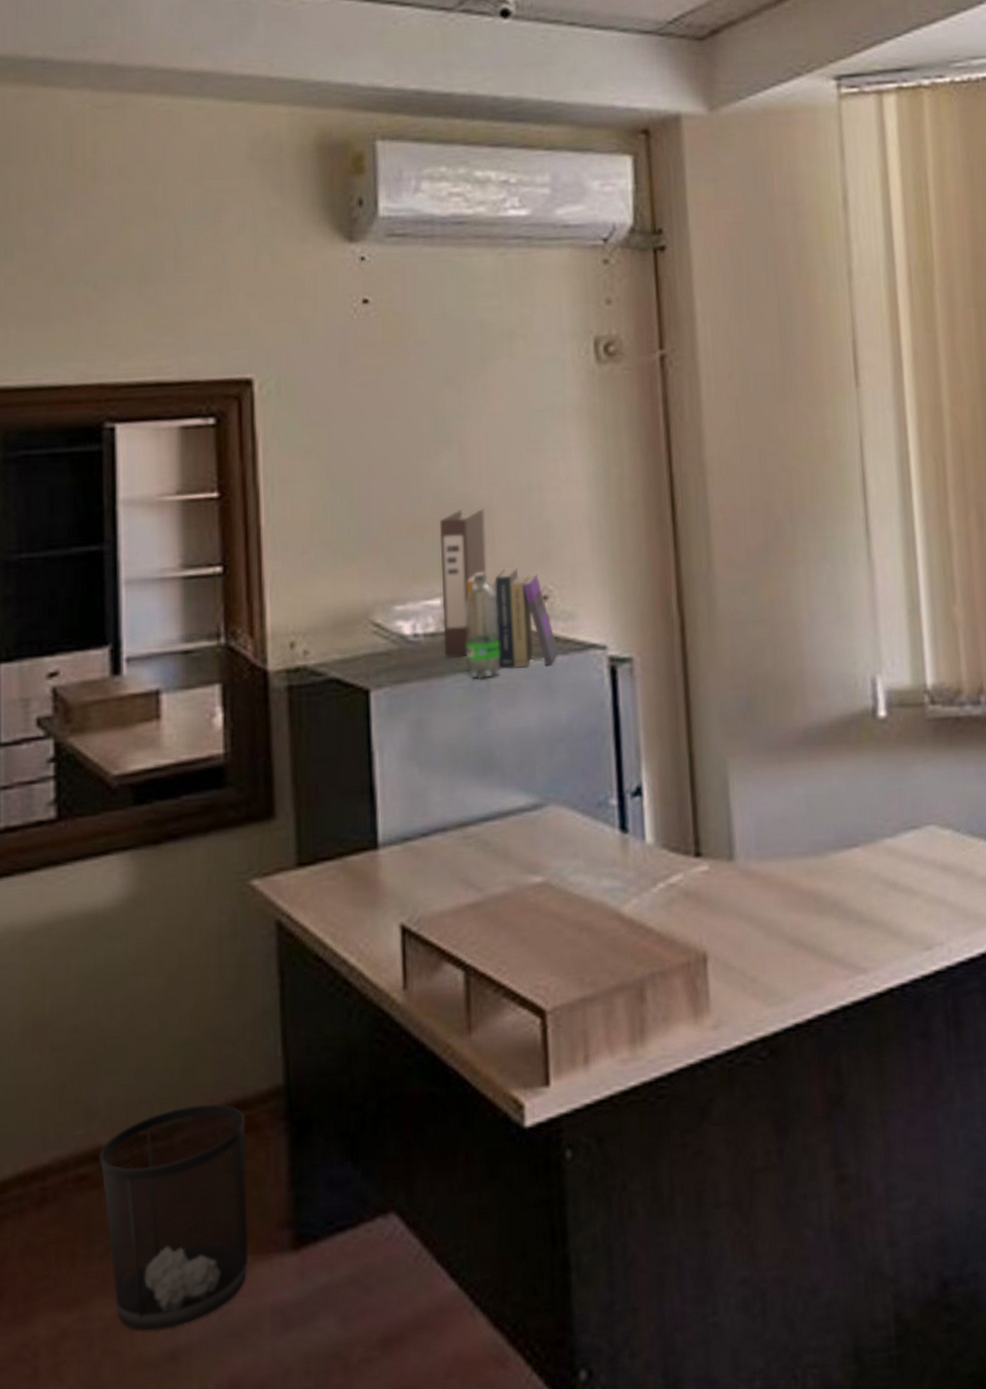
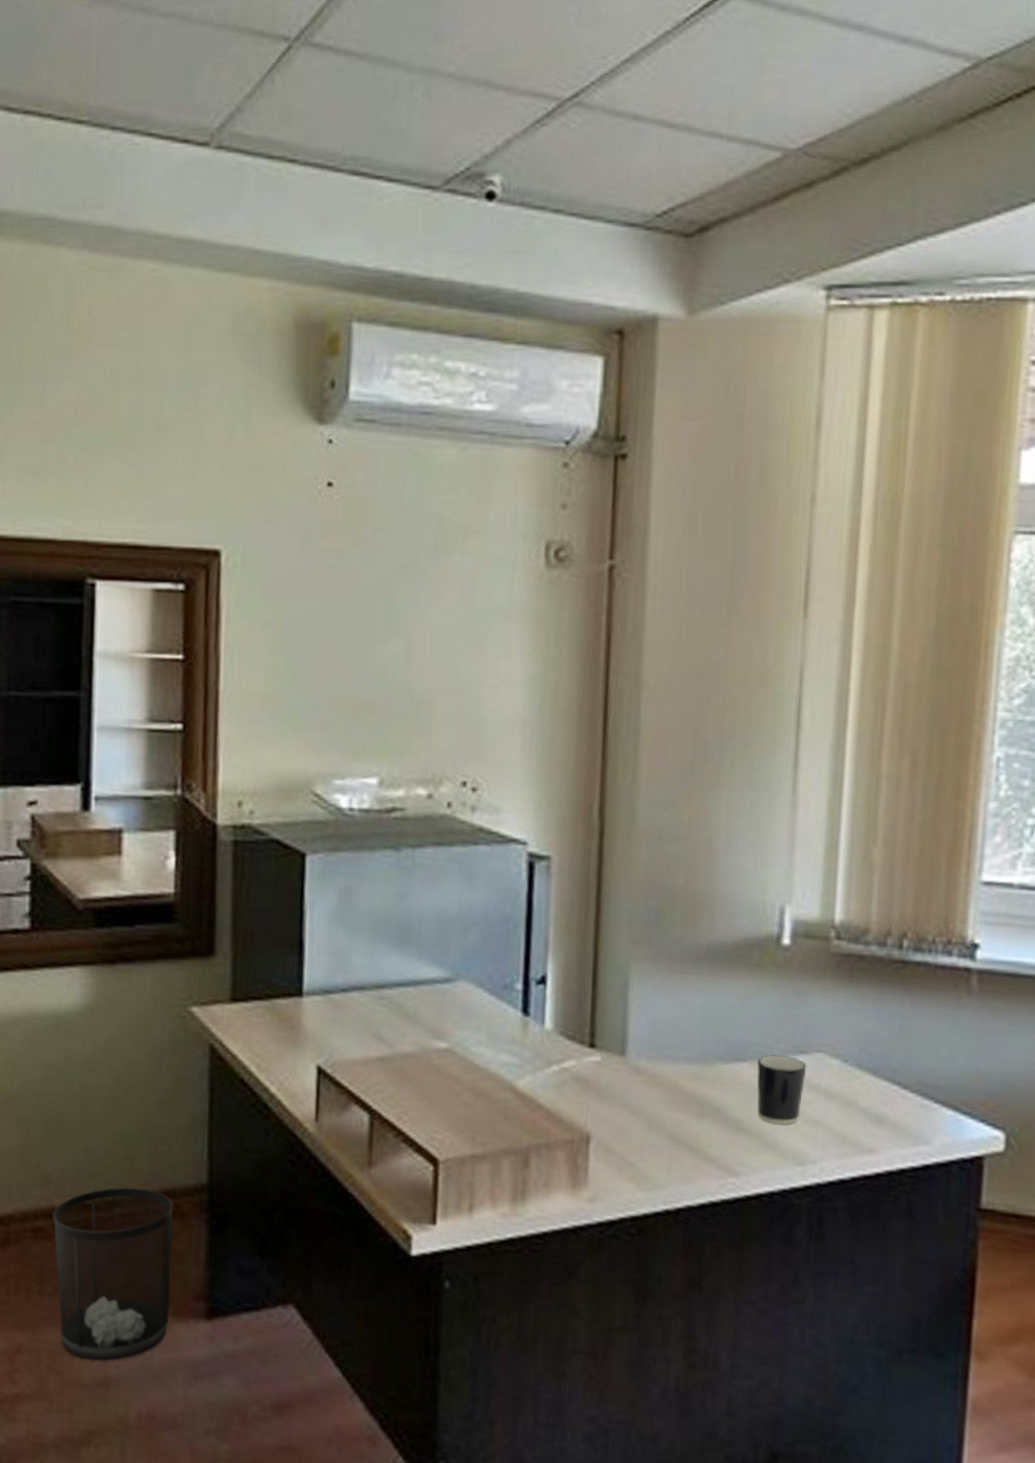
binder: present [440,509,487,656] -> none [376,696,424,834]
bottle: present [465,574,501,680] -> none [395,760,430,858]
books: present [466,568,559,668] -> none [401,758,482,854]
mug: none [869,833,921,910] -> present [756,1055,807,1125]

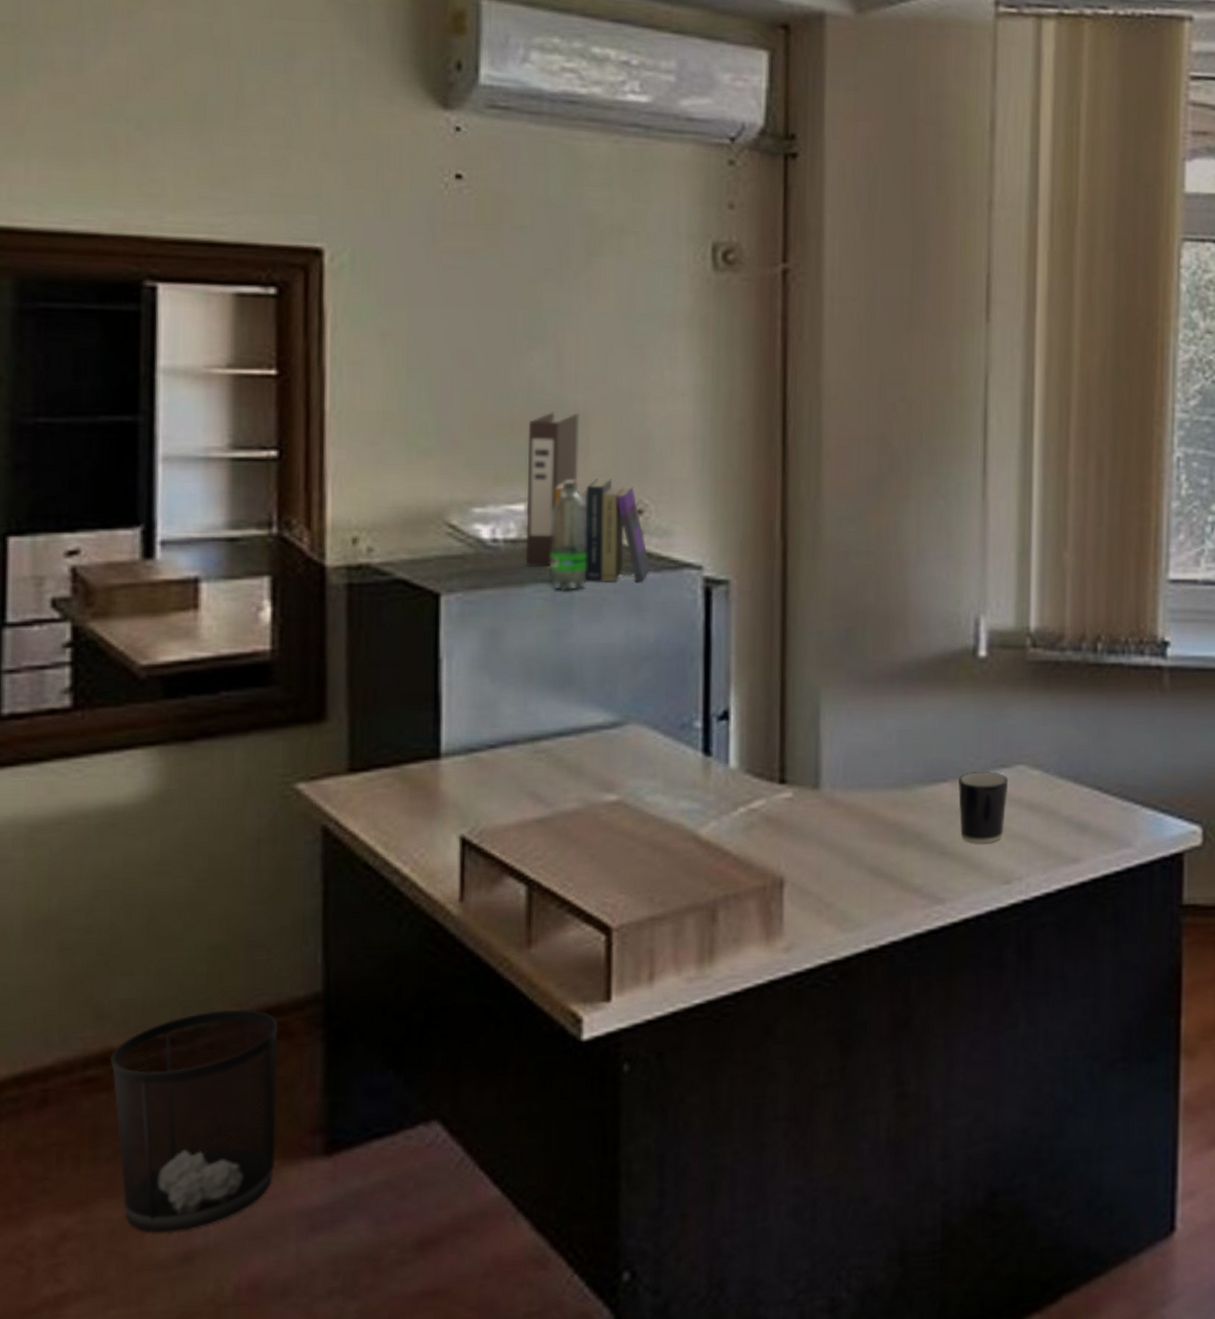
binder: none [376,696,424,834] -> present [525,412,579,565]
bottle: none [395,760,430,858] -> present [549,482,588,591]
books: none [401,758,482,854] -> present [554,479,651,582]

